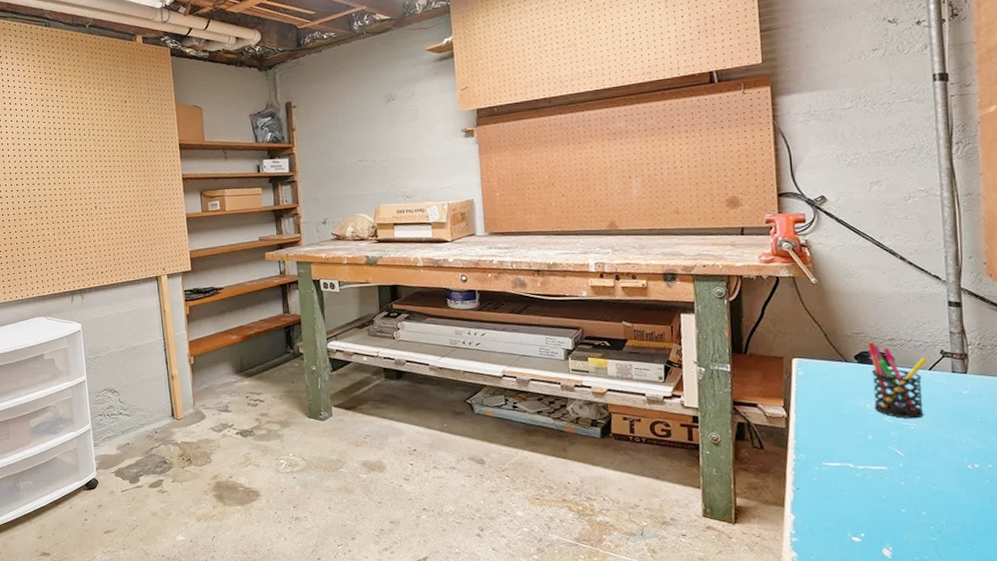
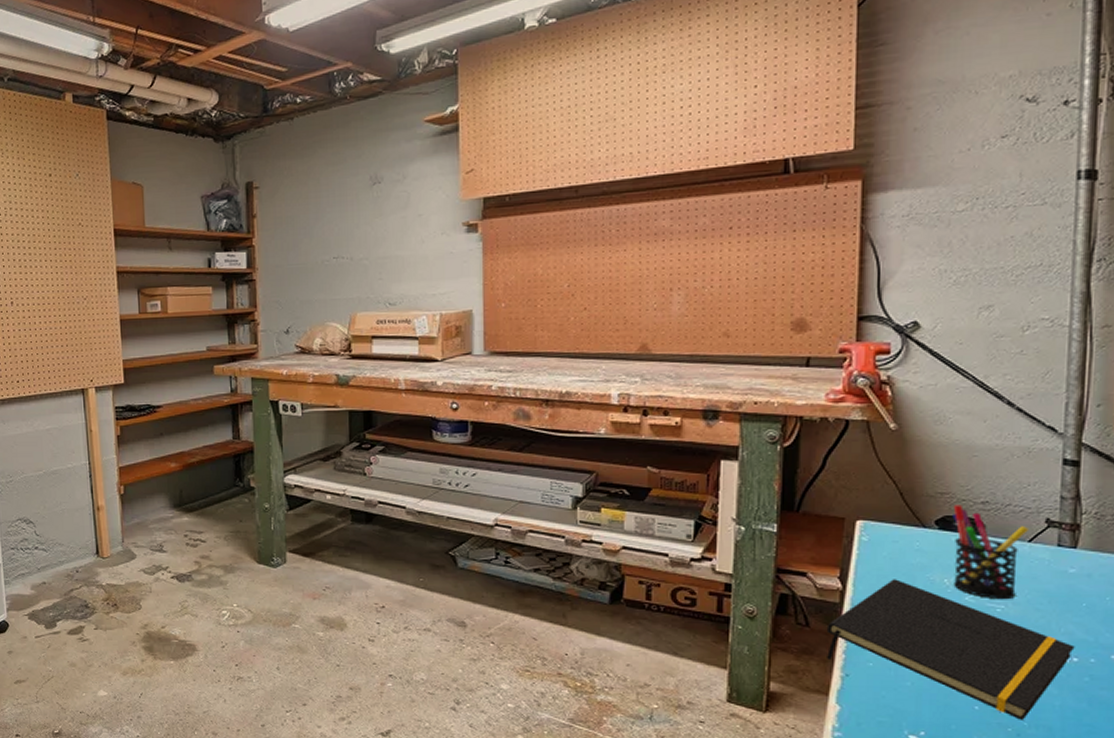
notepad: none [777,406,975,519] -> present [826,579,1075,720]

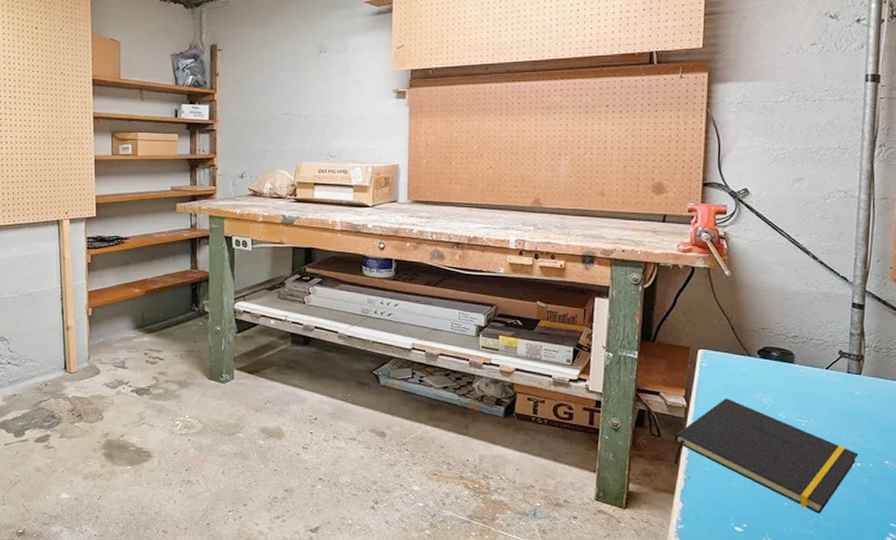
pen holder: present [952,505,1028,600] -> none [770,338,826,416]

